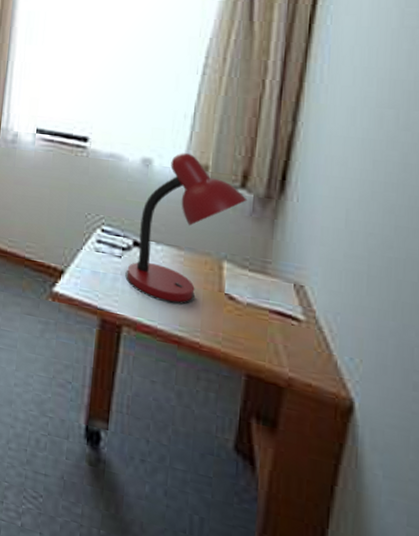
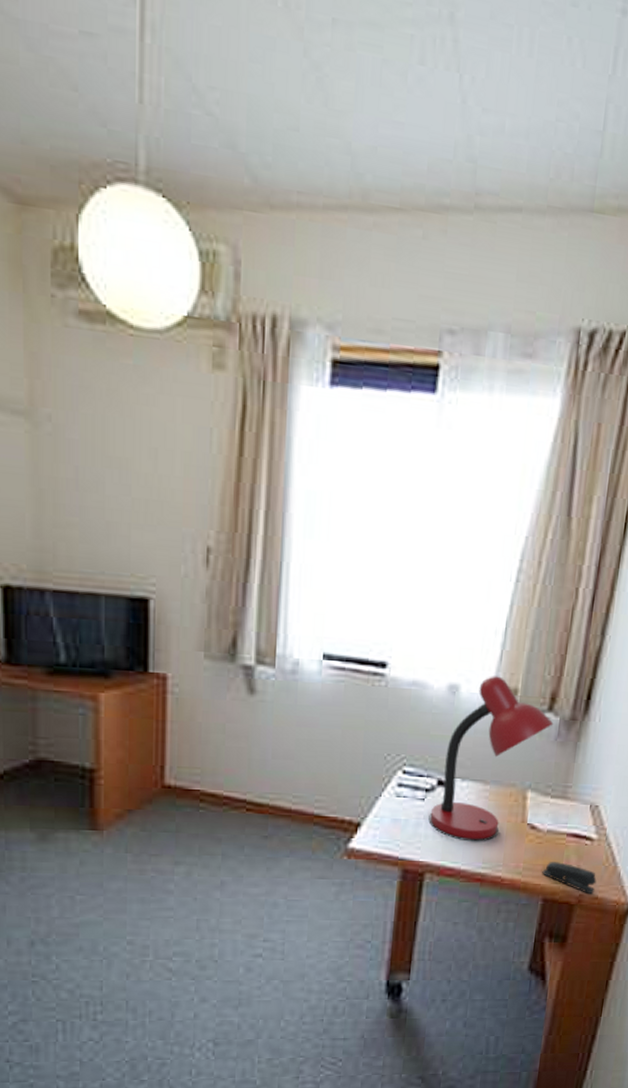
stapler: none [244,336,309,381] -> present [542,862,597,895]

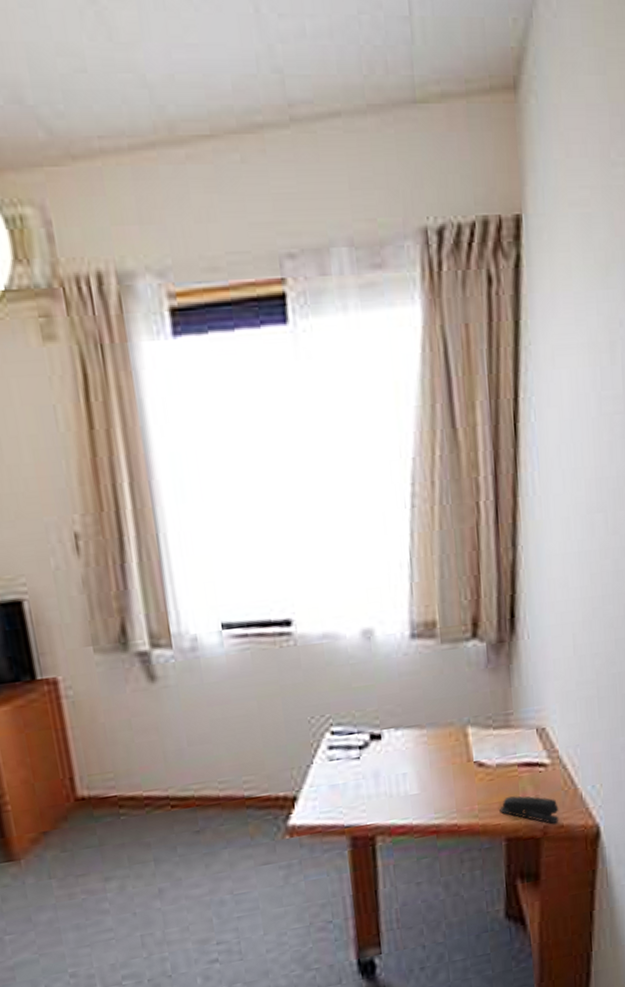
desk lamp: present [428,676,554,842] -> none [368,611,481,794]

